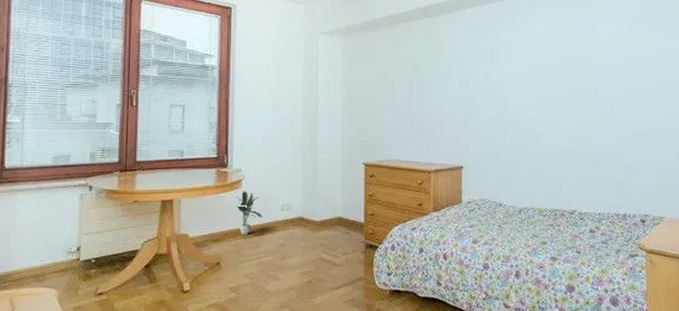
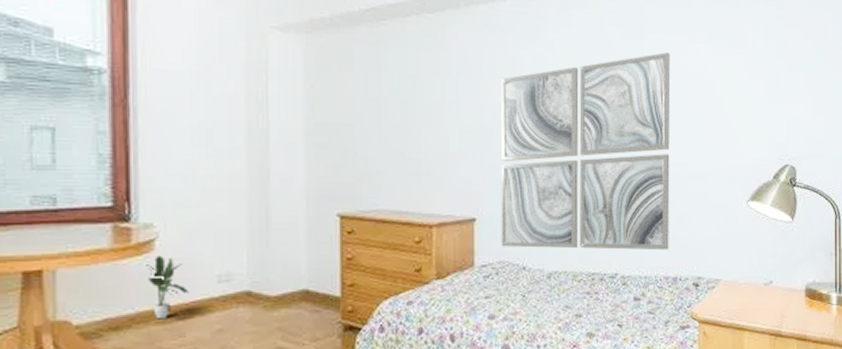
wall art: none [482,37,619,193] -> present [500,52,671,251]

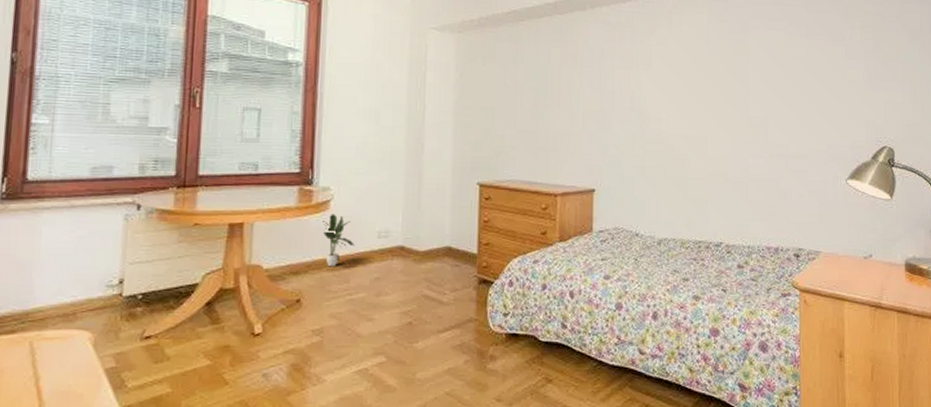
wall art: present [500,52,671,251] -> none [617,45,773,223]

